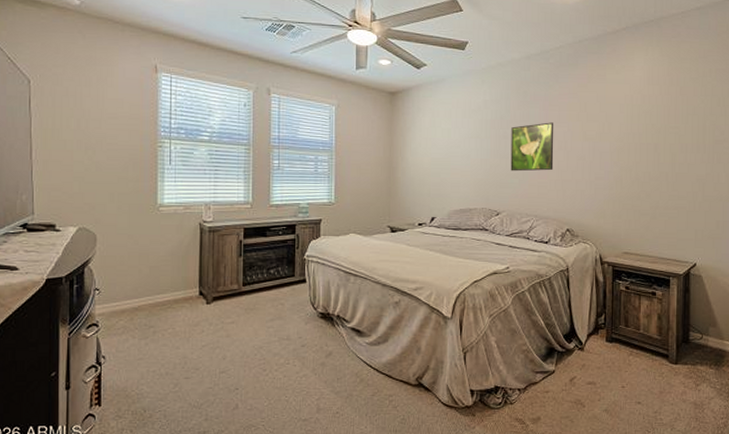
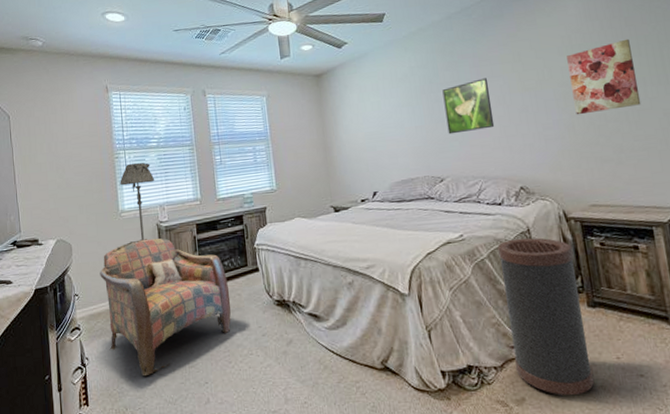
armchair: none [127,237,272,378] -> present [100,238,231,376]
floor lamp: none [161,155,203,239] -> present [120,162,155,241]
trash can: none [536,275,602,418] -> present [497,237,594,397]
wall art: none [625,107,681,170] -> present [567,38,641,115]

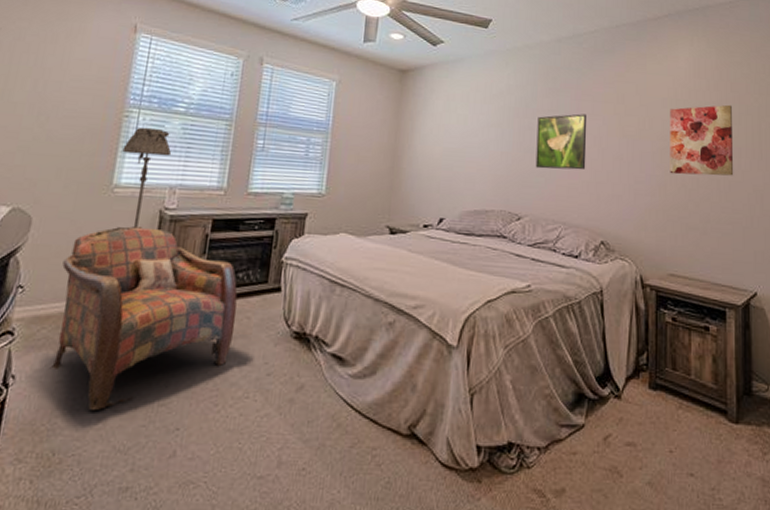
trash can: present [497,237,594,397] -> none [561,298,643,491]

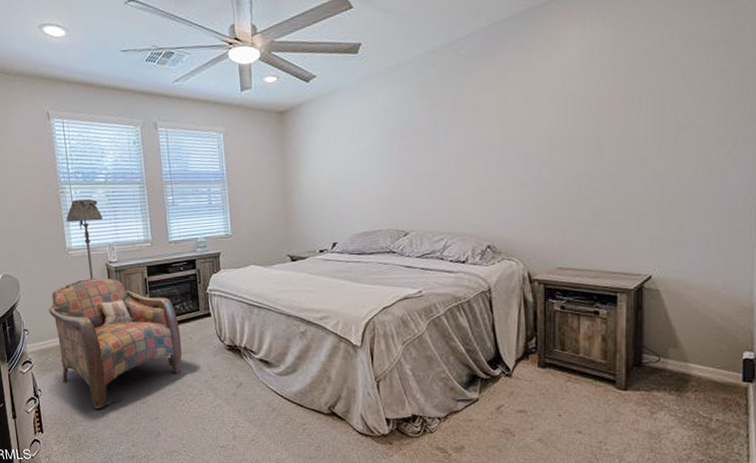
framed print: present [535,113,587,170] -> none [416,125,469,186]
wall art: present [670,104,734,176] -> none [558,88,631,172]

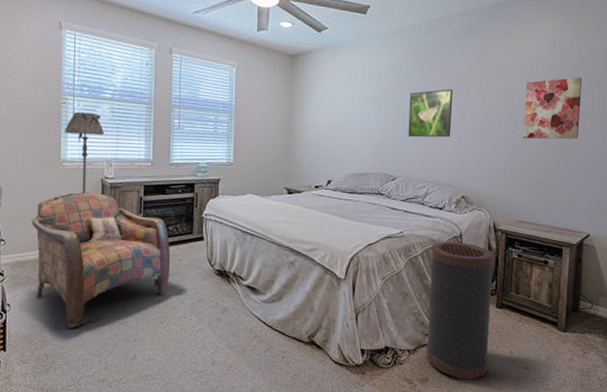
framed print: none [416,125,469,186] -> present [408,89,453,138]
trash can: none [456,297,532,447] -> present [425,241,494,380]
wall art: none [558,88,631,172] -> present [523,77,582,140]

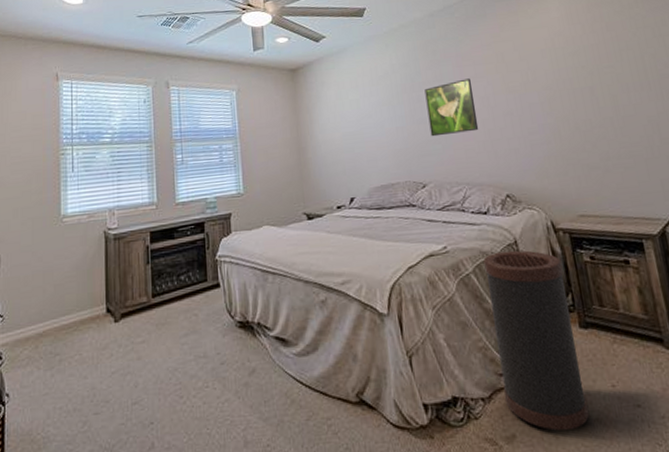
armchair: present [31,192,171,327] -> none [32,247,186,415]
floor lamp: present [65,111,105,194] -> none [64,160,106,251]
wall art: present [523,77,582,140] -> none [550,43,626,120]

